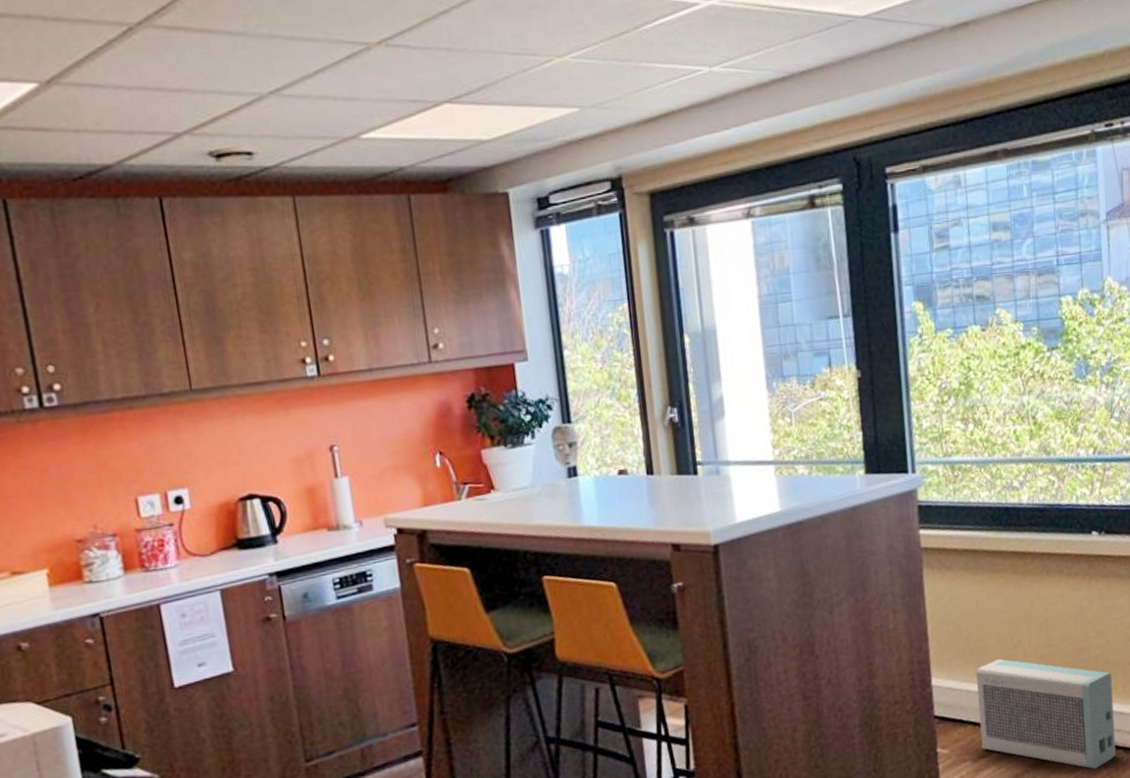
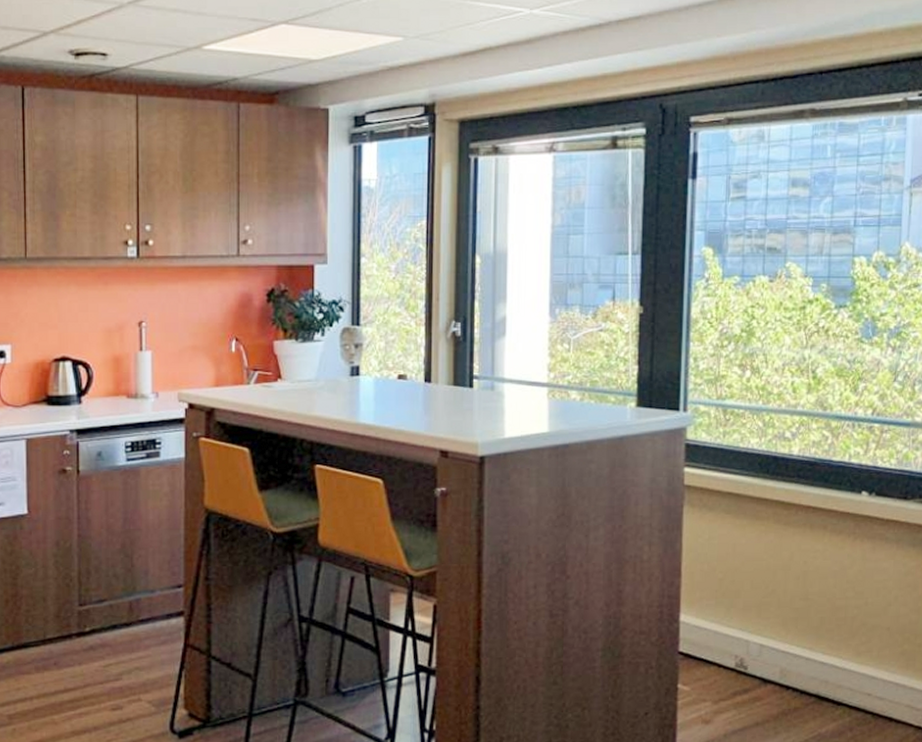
air purifier: present [976,658,1116,770] -> none [724,604,867,730]

